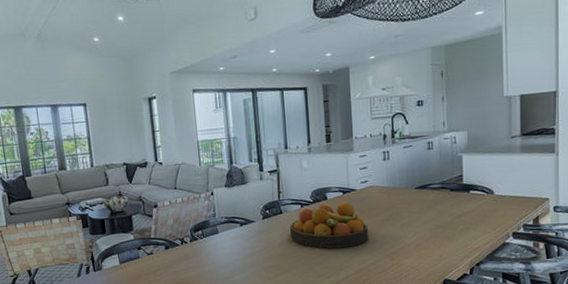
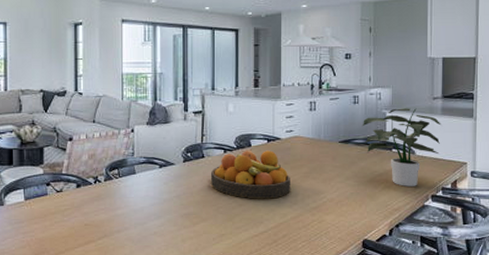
potted plant: none [437,148,521,226] -> present [362,108,441,187]

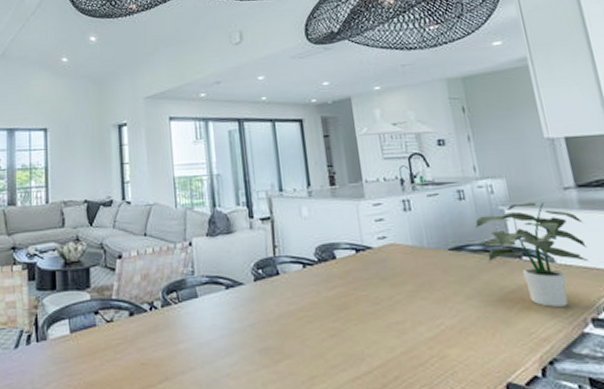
fruit bowl: present [210,150,290,199] -> none [289,263,395,328]

